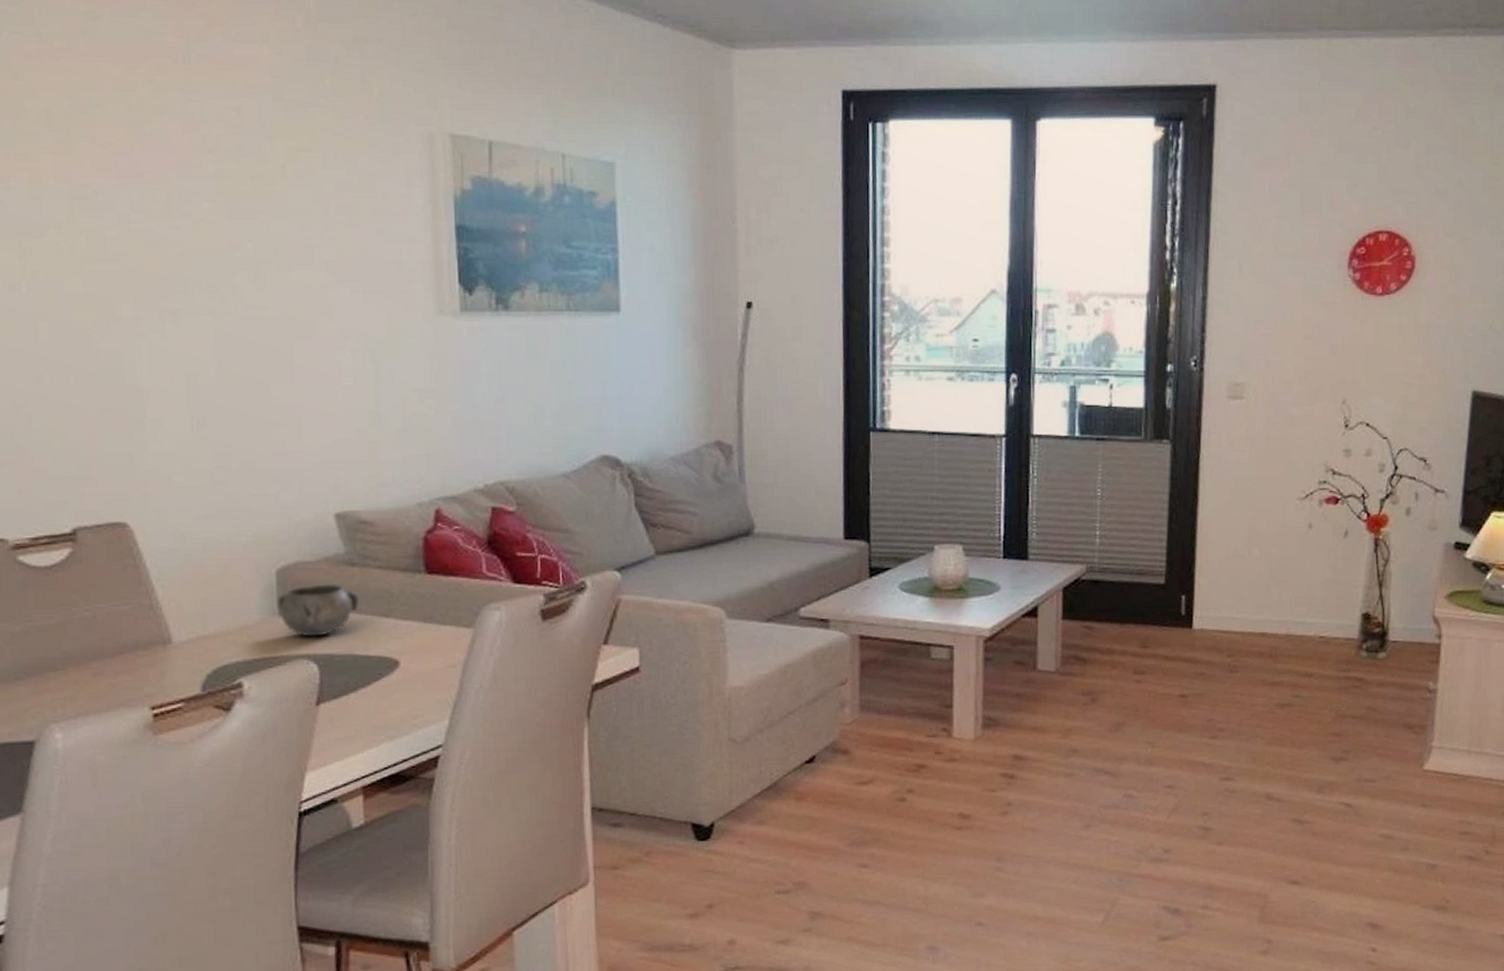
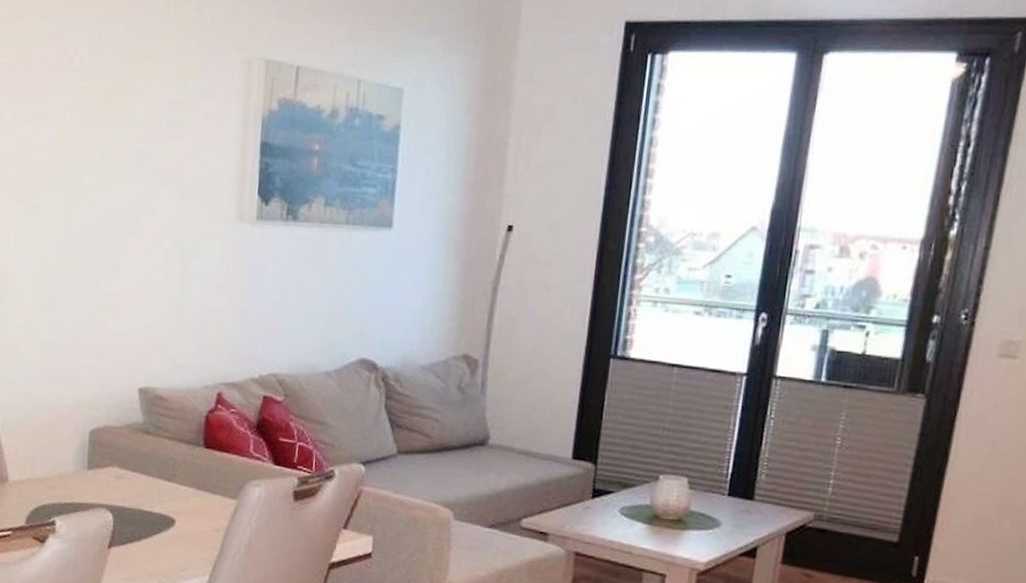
decorative bowl: present [277,585,360,637] -> none [87,447,151,491]

